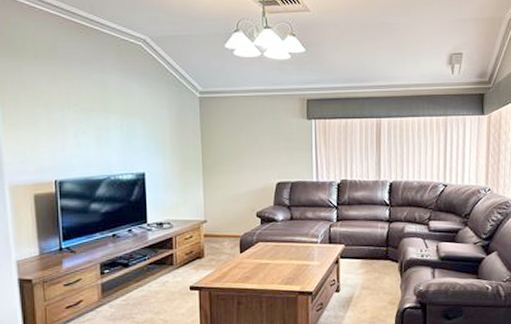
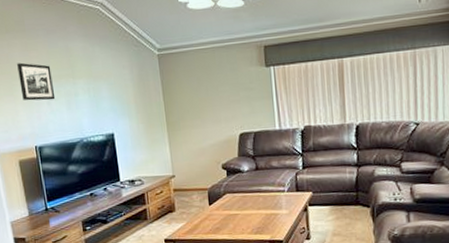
picture frame: none [44,91,84,133] -> present [17,62,56,101]

